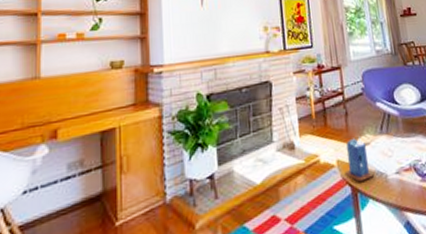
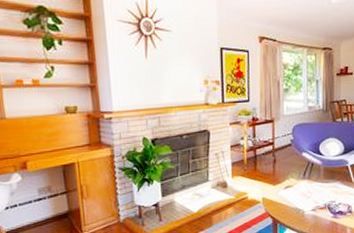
candle: present [344,137,375,182] -> none [268,180,294,215]

